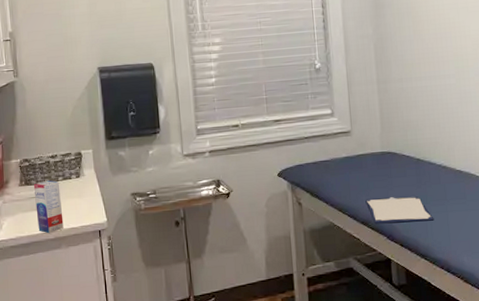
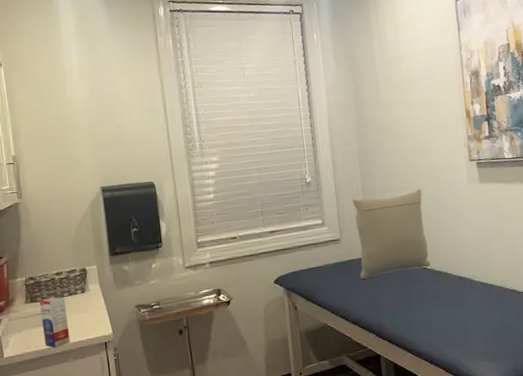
pillow: none [365,78,451,176] -> present [352,188,431,279]
notepad: present [365,197,434,224] -> none [355,296,418,323]

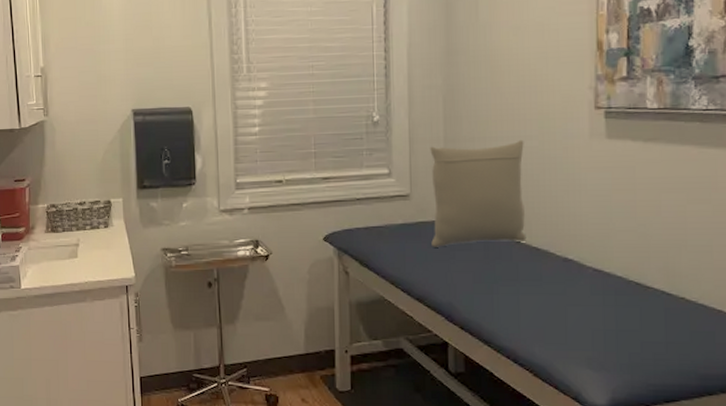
medicine box: present [39,296,70,349] -> none [60,228,90,285]

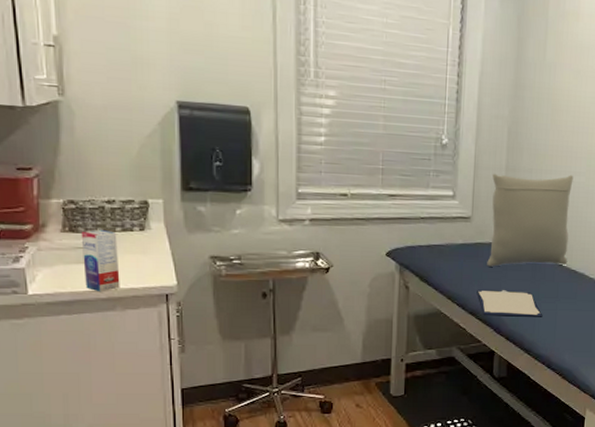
medicine box: none [60,228,90,285] -> present [81,229,120,293]
notepad: none [422,273,502,303] -> present [477,289,543,317]

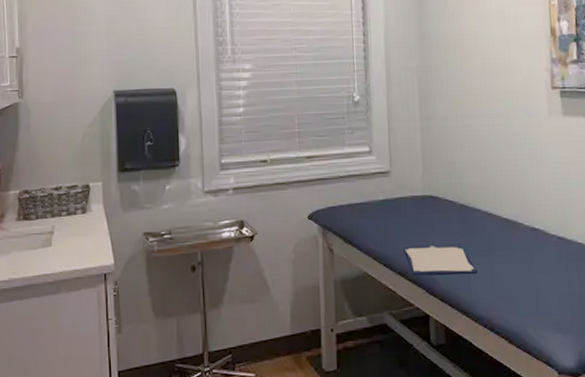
medicine box: present [81,229,120,293] -> none [32,215,65,276]
pillow: present [487,173,574,267] -> none [407,117,498,222]

